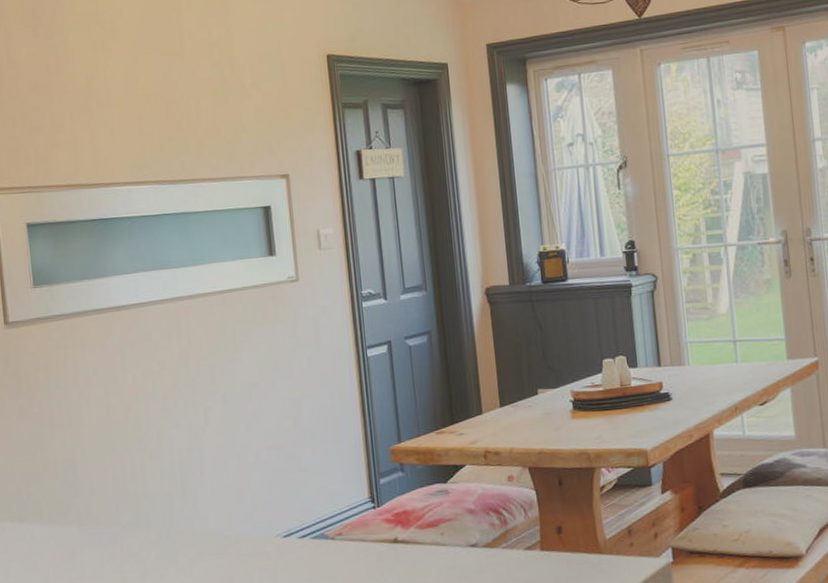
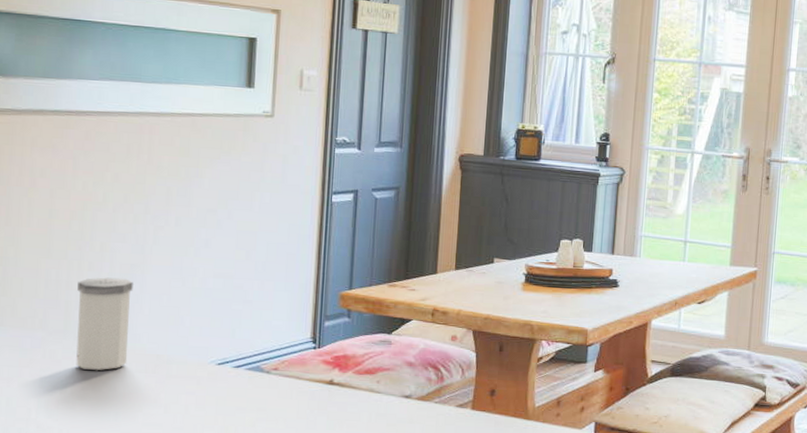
salt shaker: none [142,463,199,559] -> present [76,277,133,370]

